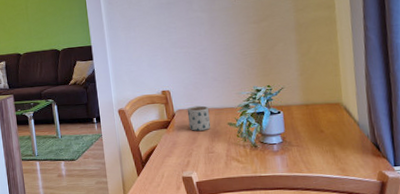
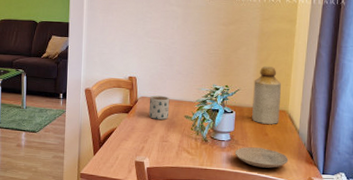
plate: none [289,146,352,168] -> present [234,147,289,168]
bottle: none [298,58,334,121] -> present [252,66,281,124]

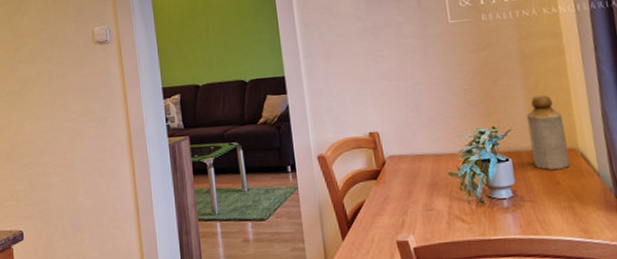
mug: present [148,95,170,120] -> none [399,151,429,183]
plate: present [234,147,289,168] -> none [522,201,595,228]

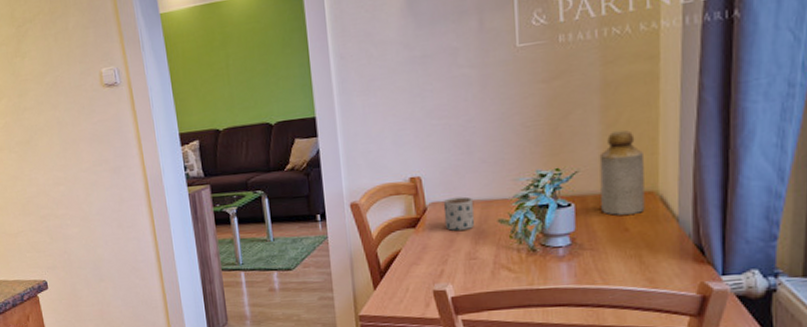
mug: none [399,151,429,183] -> present [443,196,475,231]

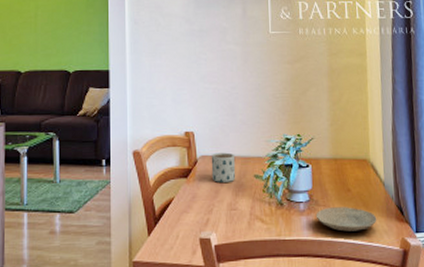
plate: none [579,249,665,278] -> present [315,207,377,232]
bottle: present [599,130,645,215] -> none [328,108,361,177]

